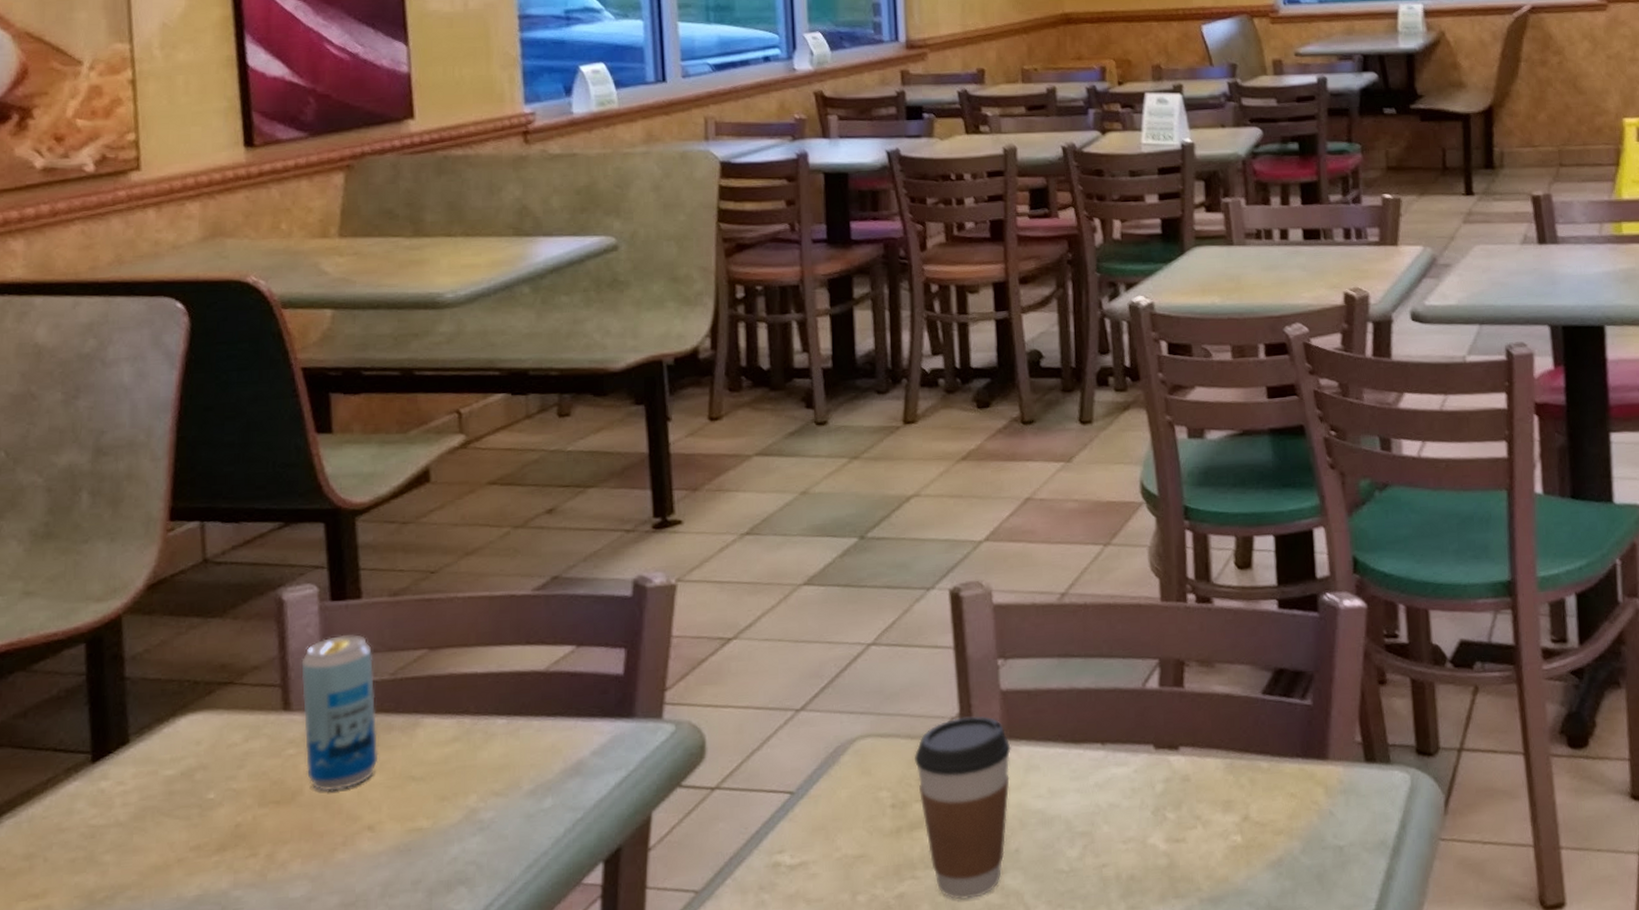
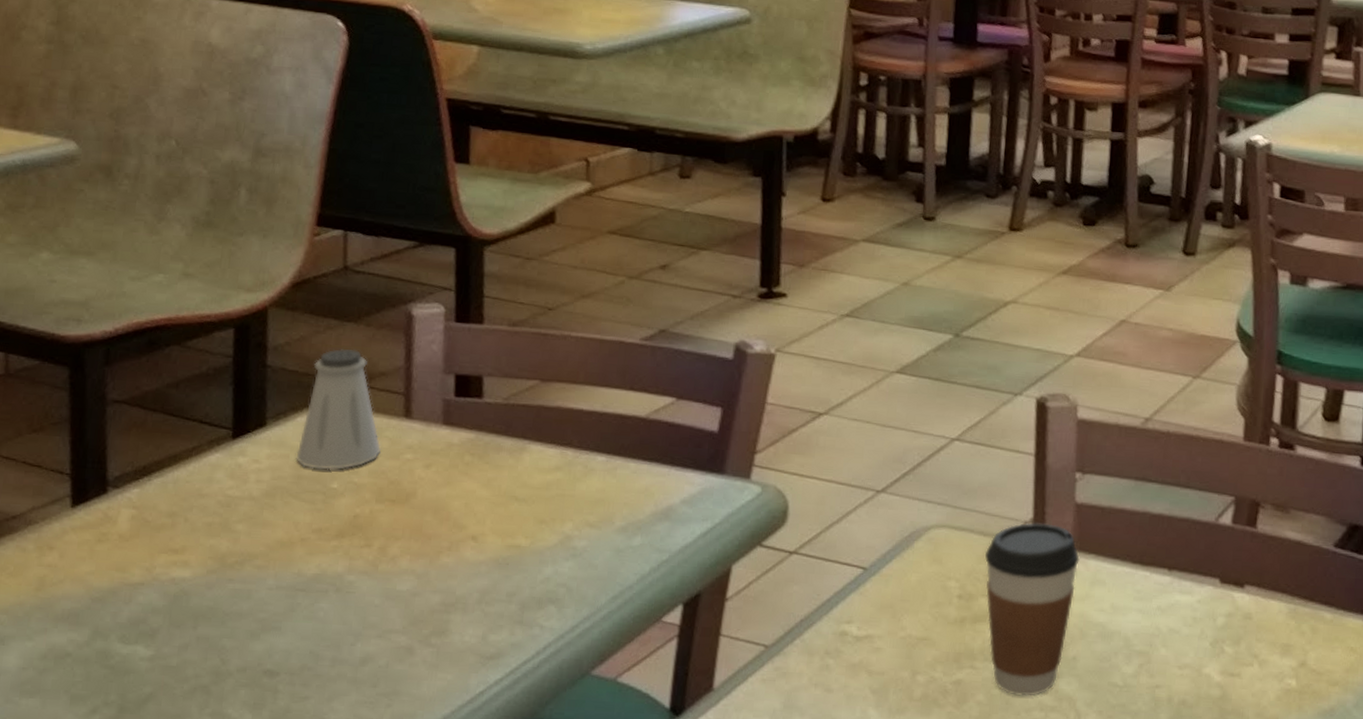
saltshaker: none [165,645,261,782] -> present [296,348,382,470]
beverage can: present [301,634,379,792] -> none [421,355,490,499]

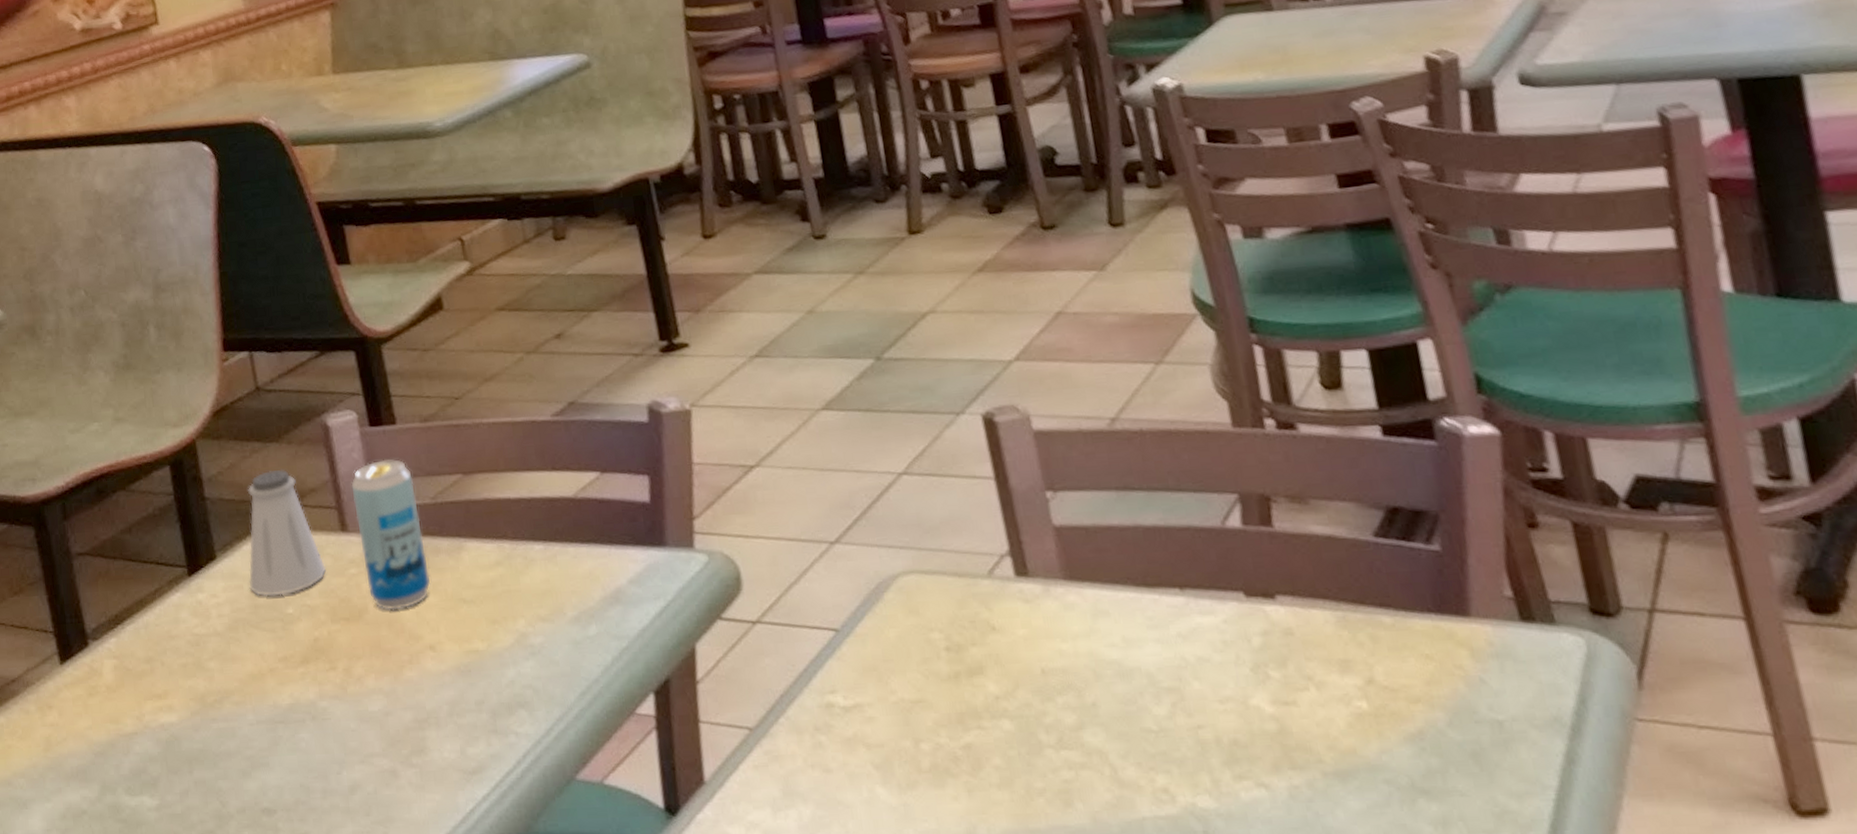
beverage can: none [421,355,490,499] -> present [351,459,431,611]
coffee cup: present [984,522,1080,696] -> none [964,553,1080,755]

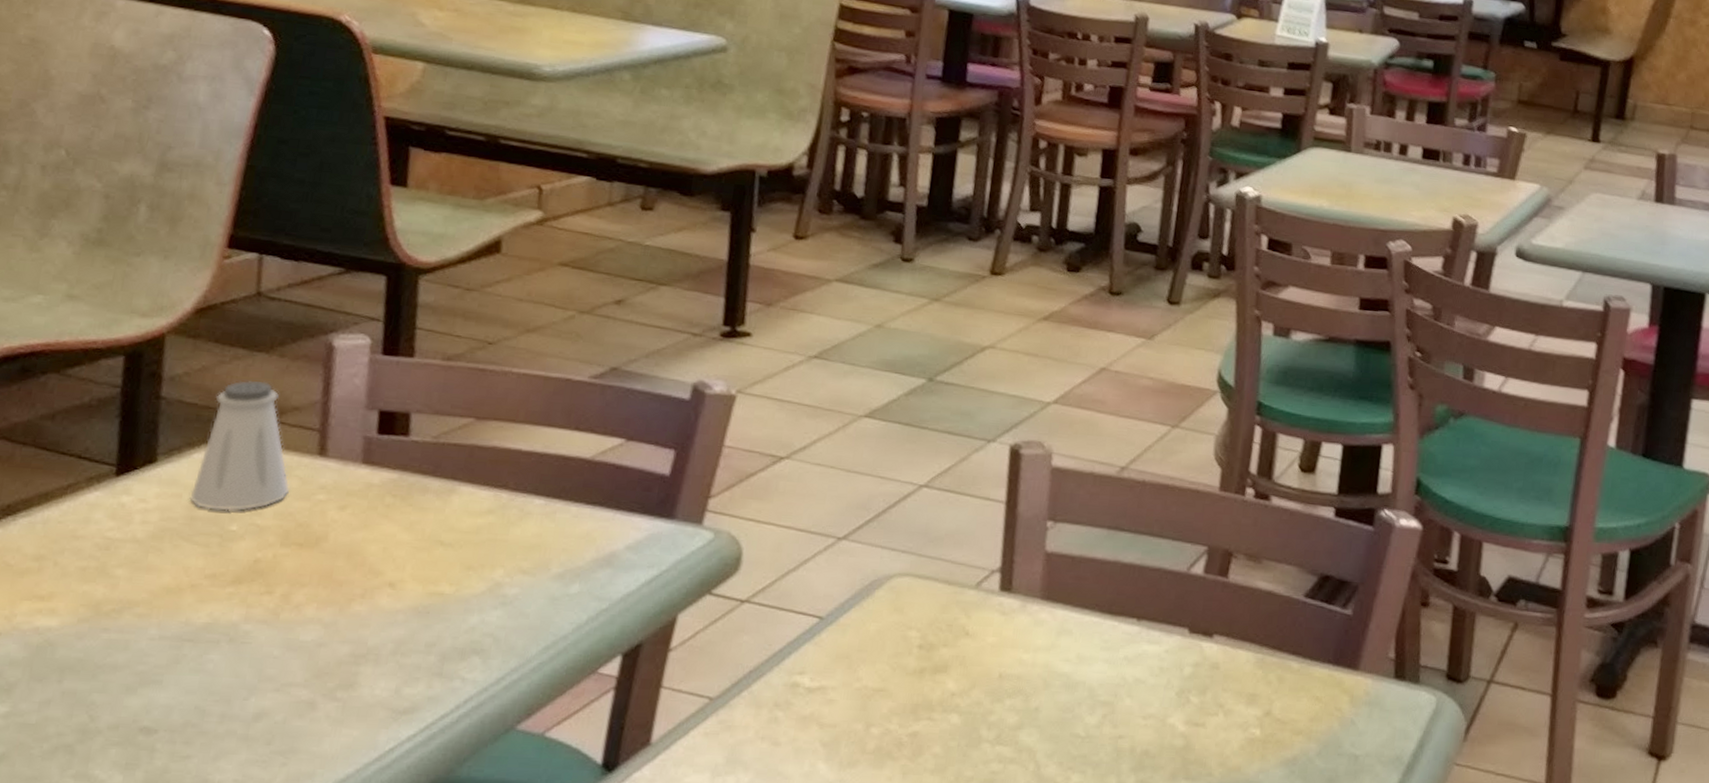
beverage can: present [351,459,431,611] -> none [334,390,418,543]

